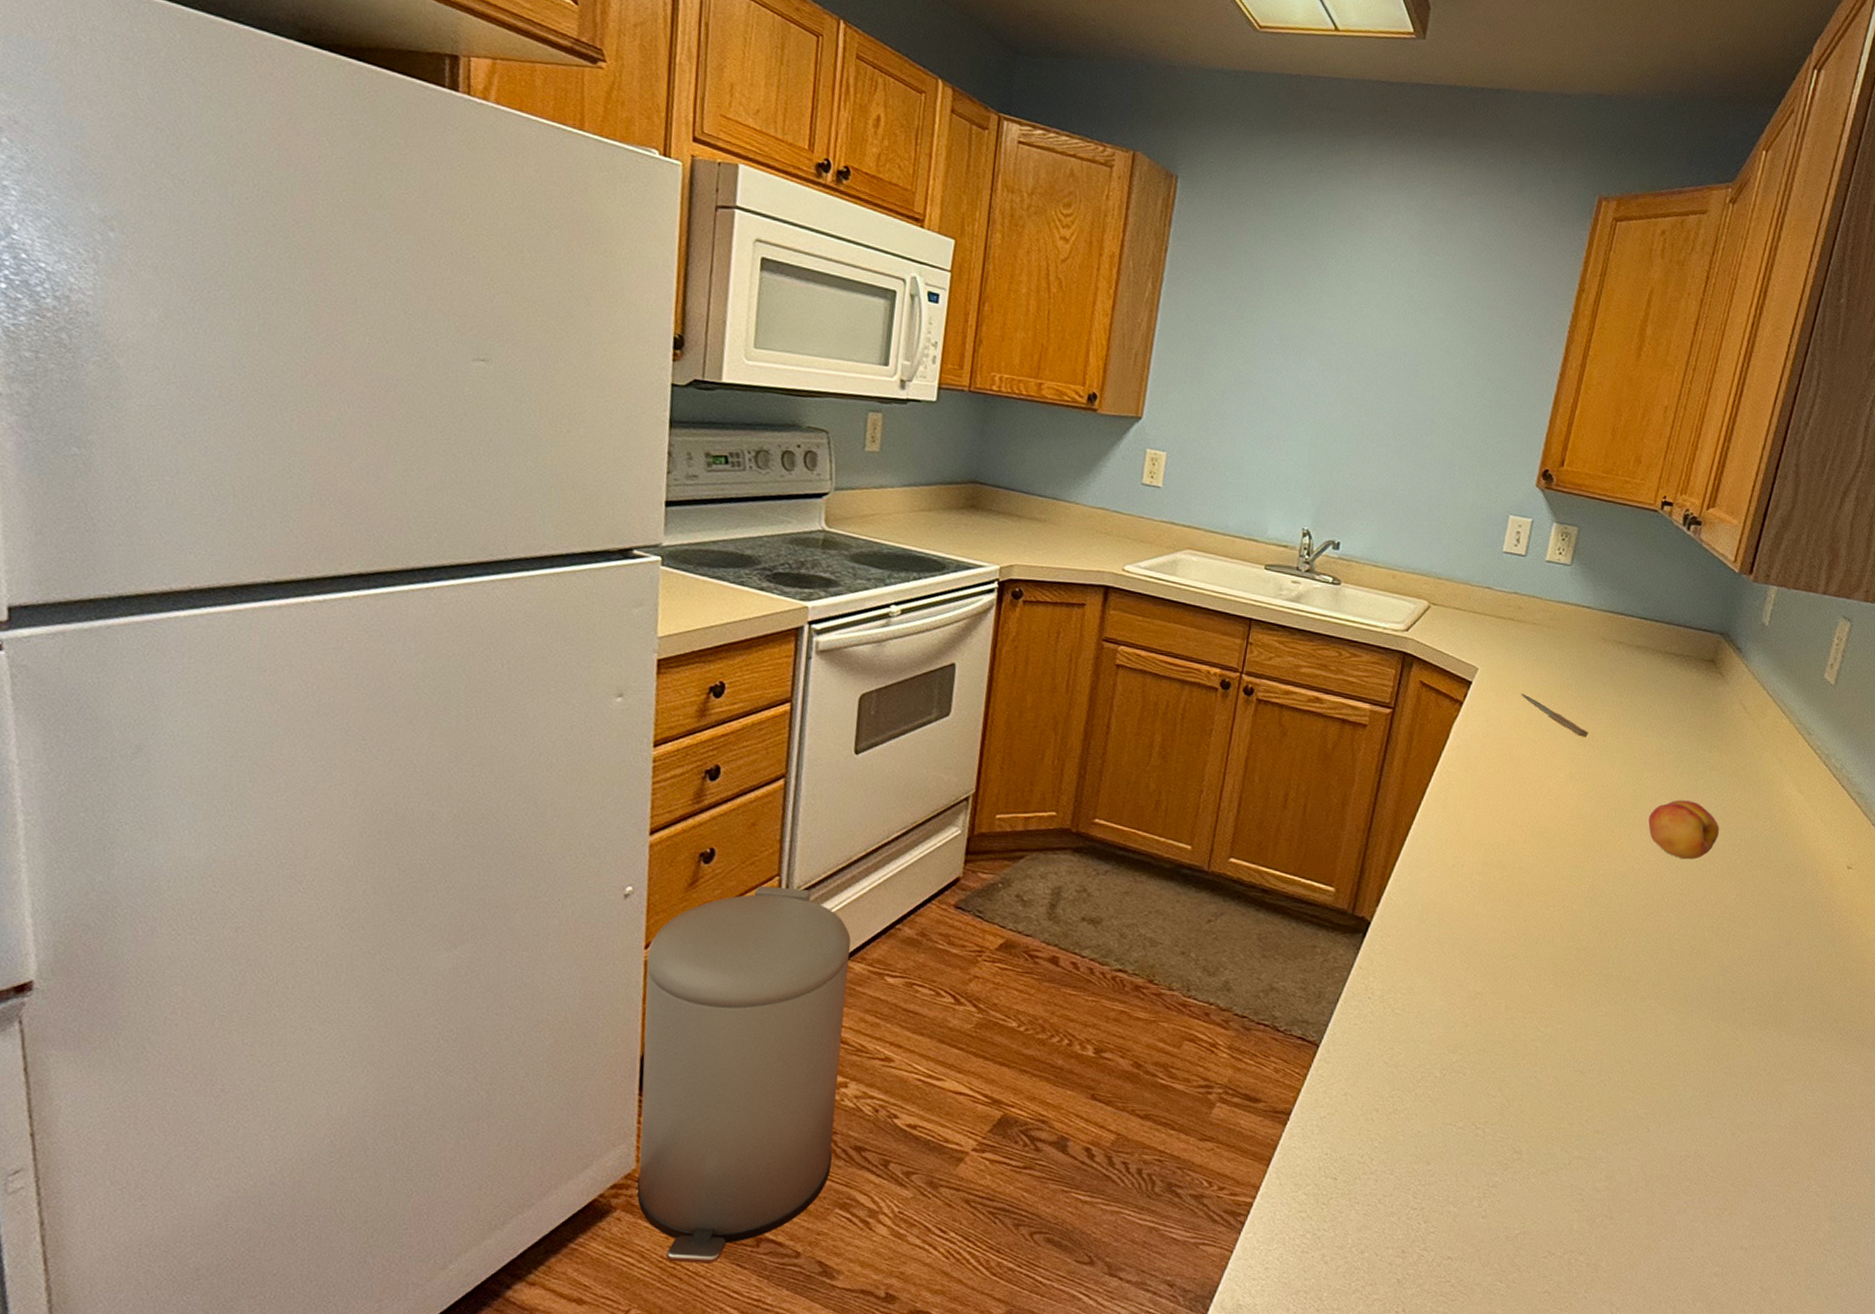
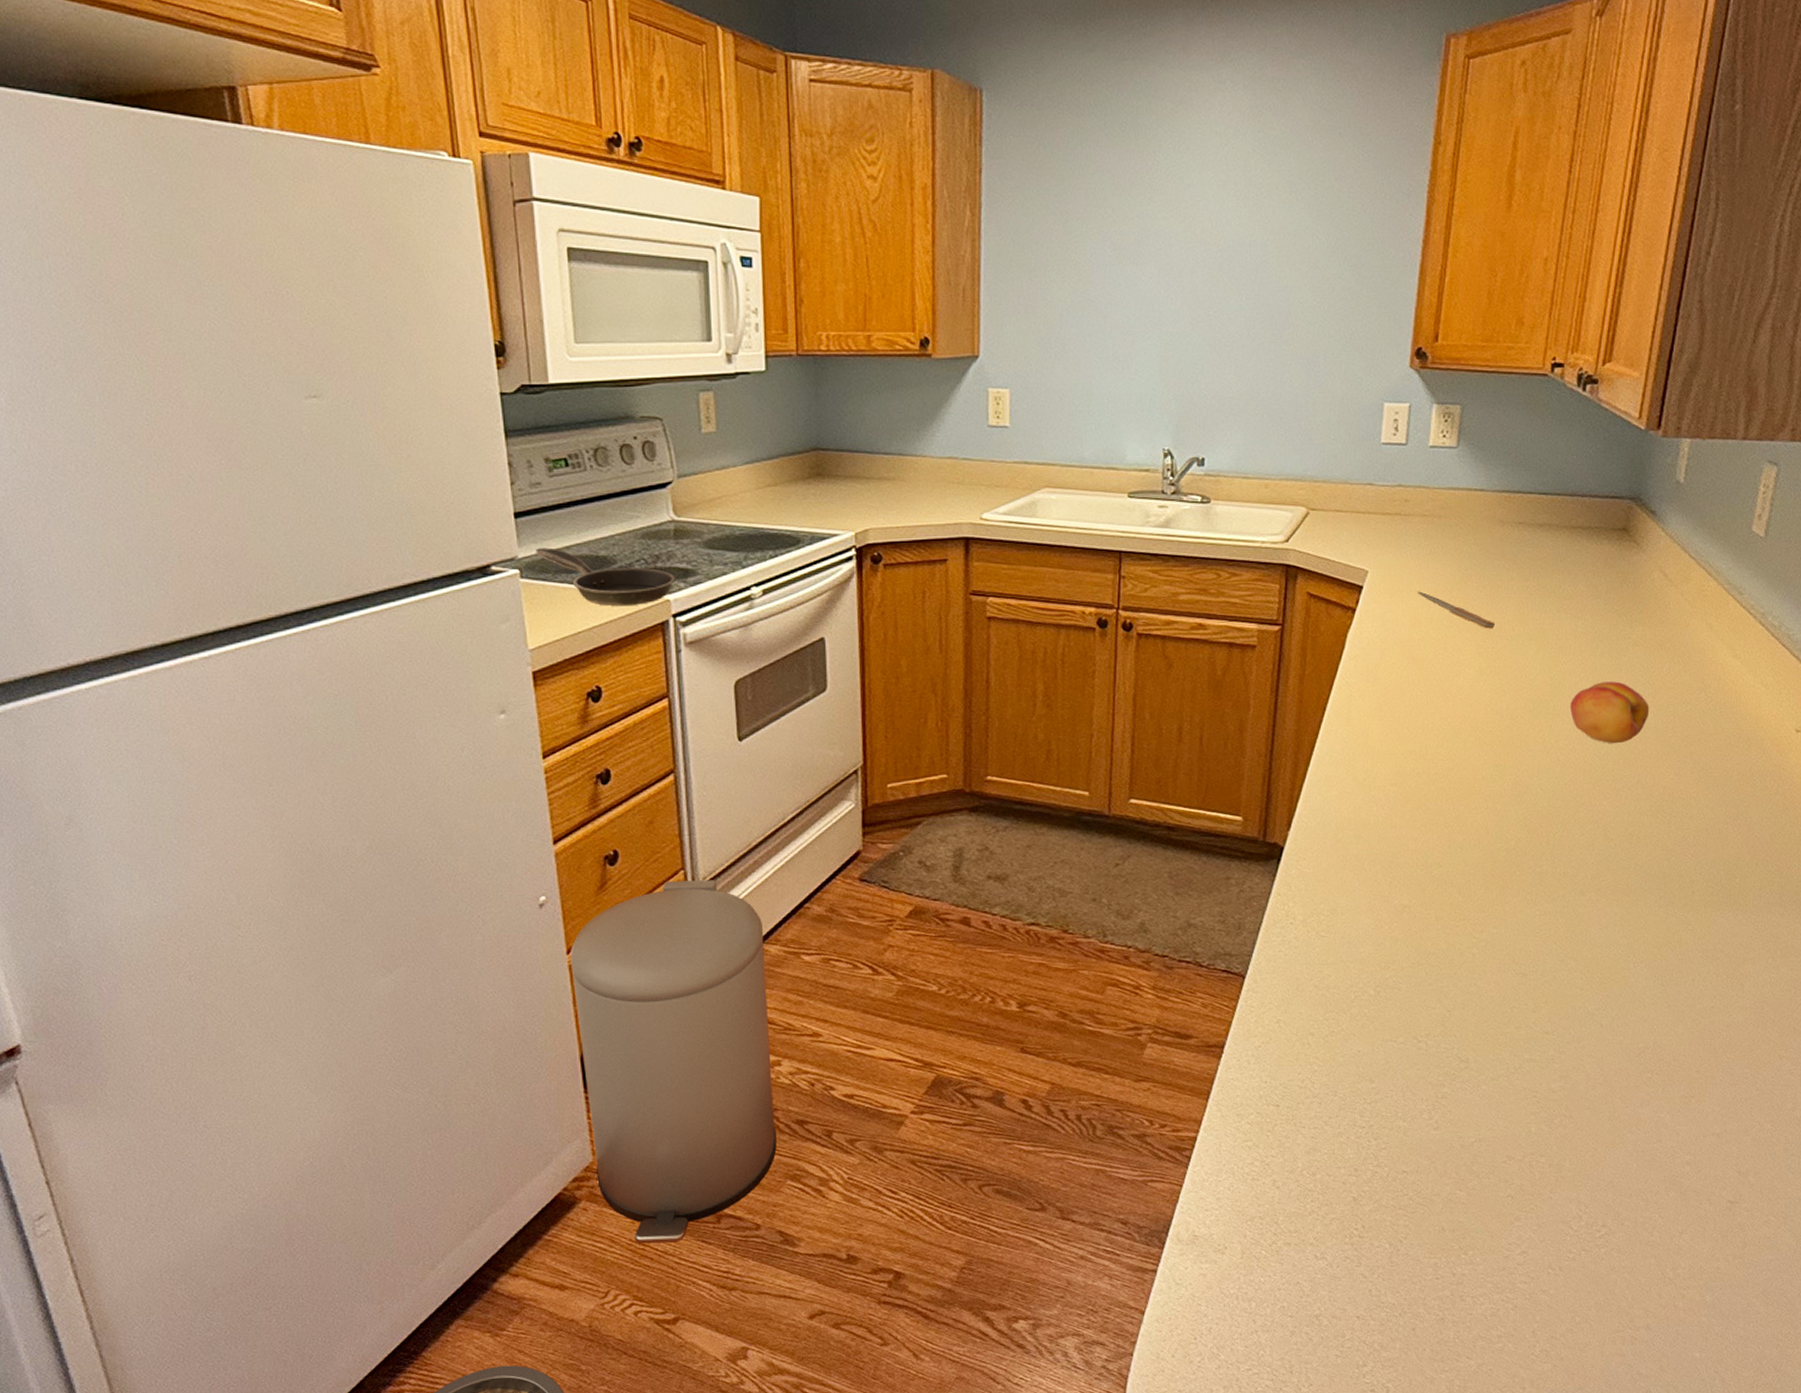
frying pan: none [681,538,818,608] -> present [536,547,676,606]

